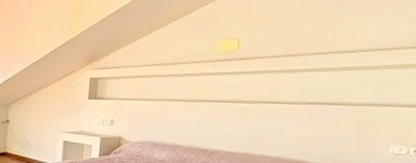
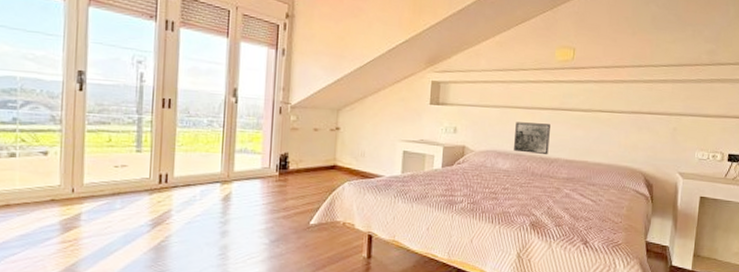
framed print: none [171,114,210,147] -> present [514,122,550,155]

